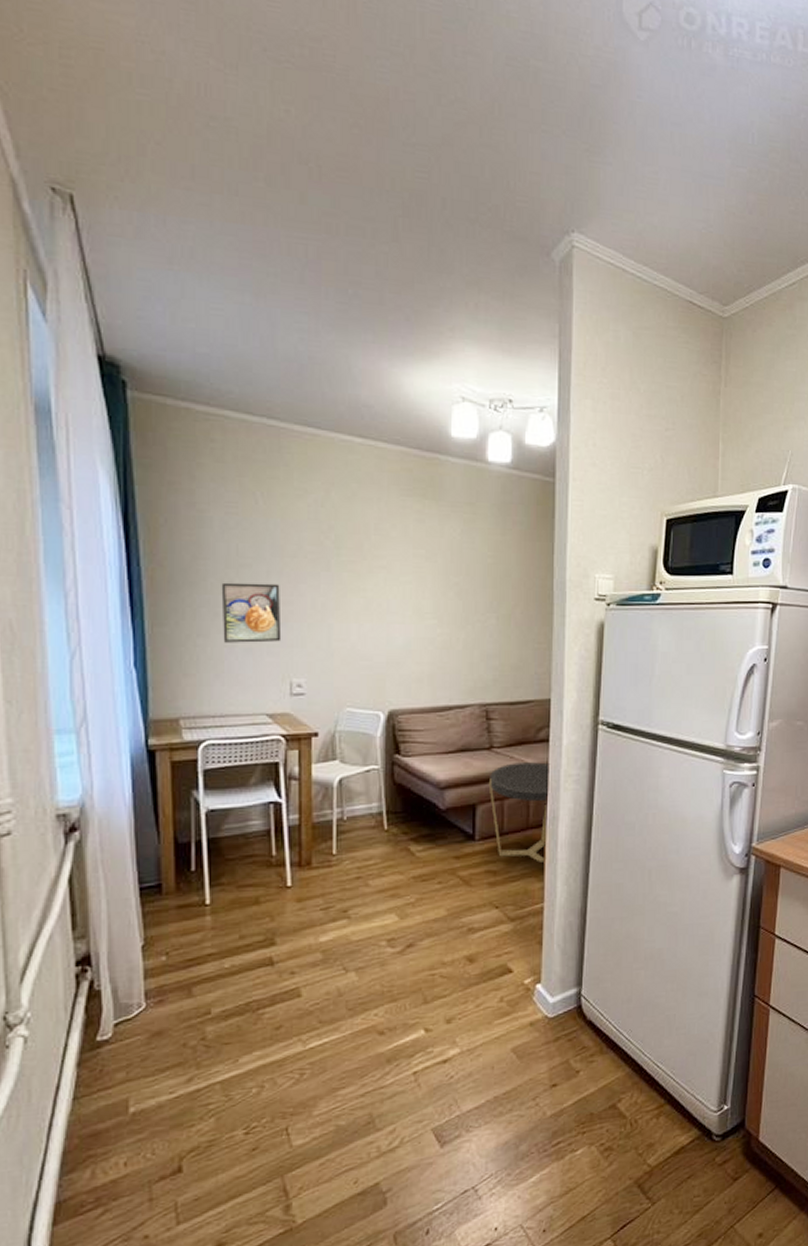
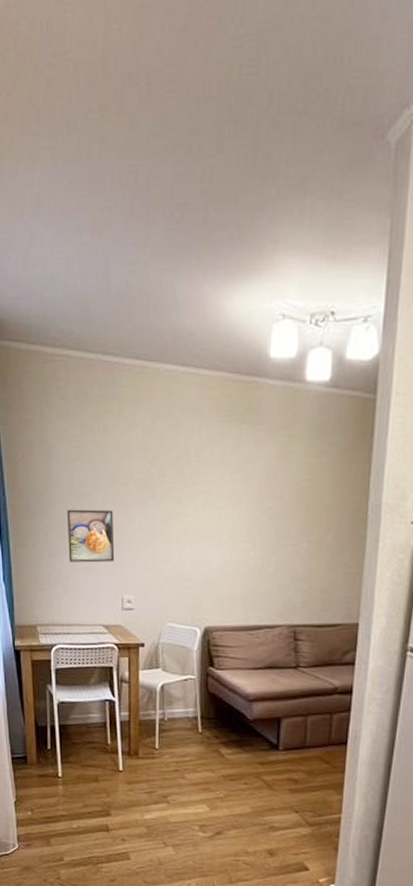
side table: present [488,762,551,863] -> none [293,682,356,777]

